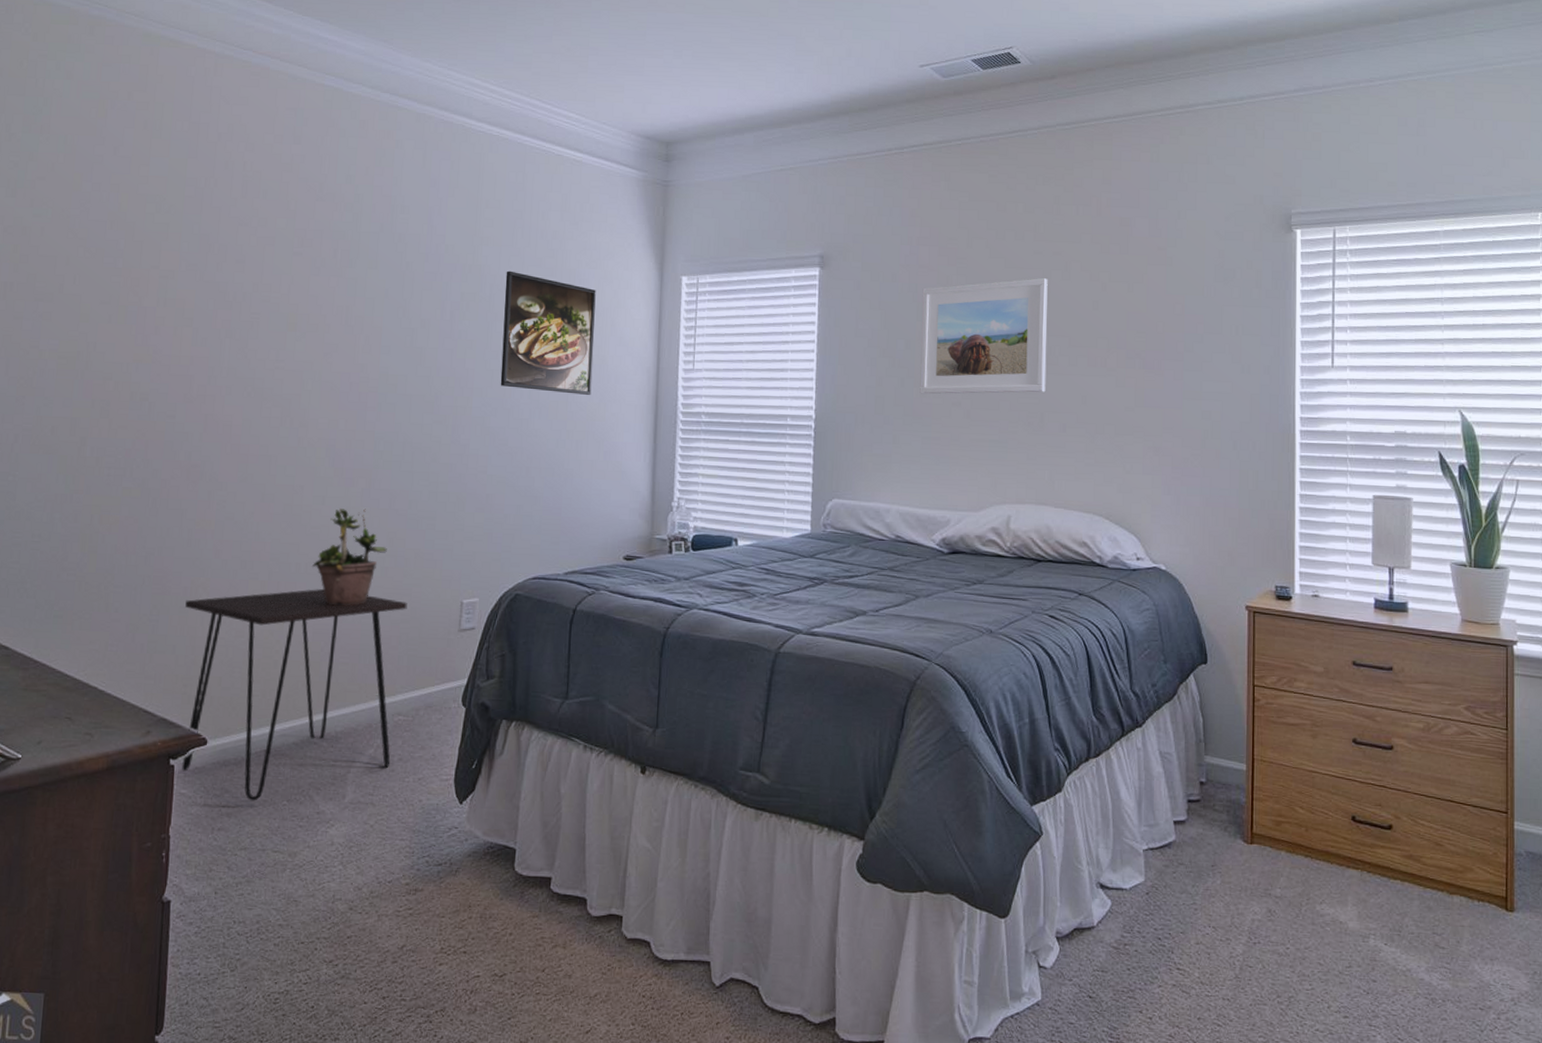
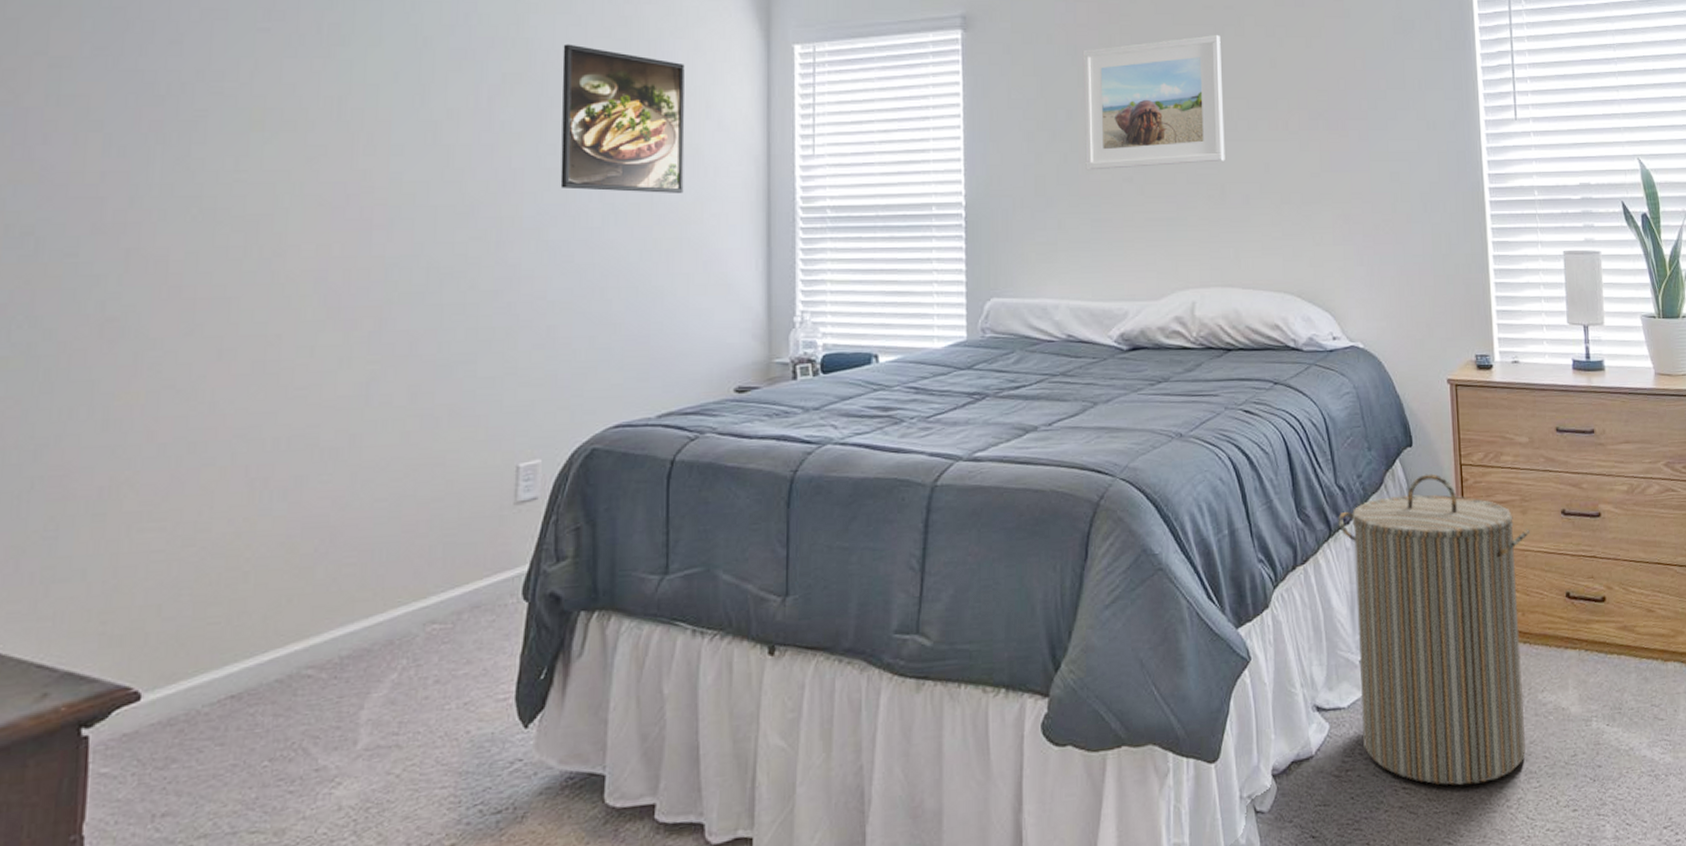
desk: present [182,588,407,801] -> none [101,467,440,769]
potted plant: present [311,509,387,605] -> none [296,357,408,488]
laundry hamper: none [1131,690,1319,977] -> present [1338,473,1530,785]

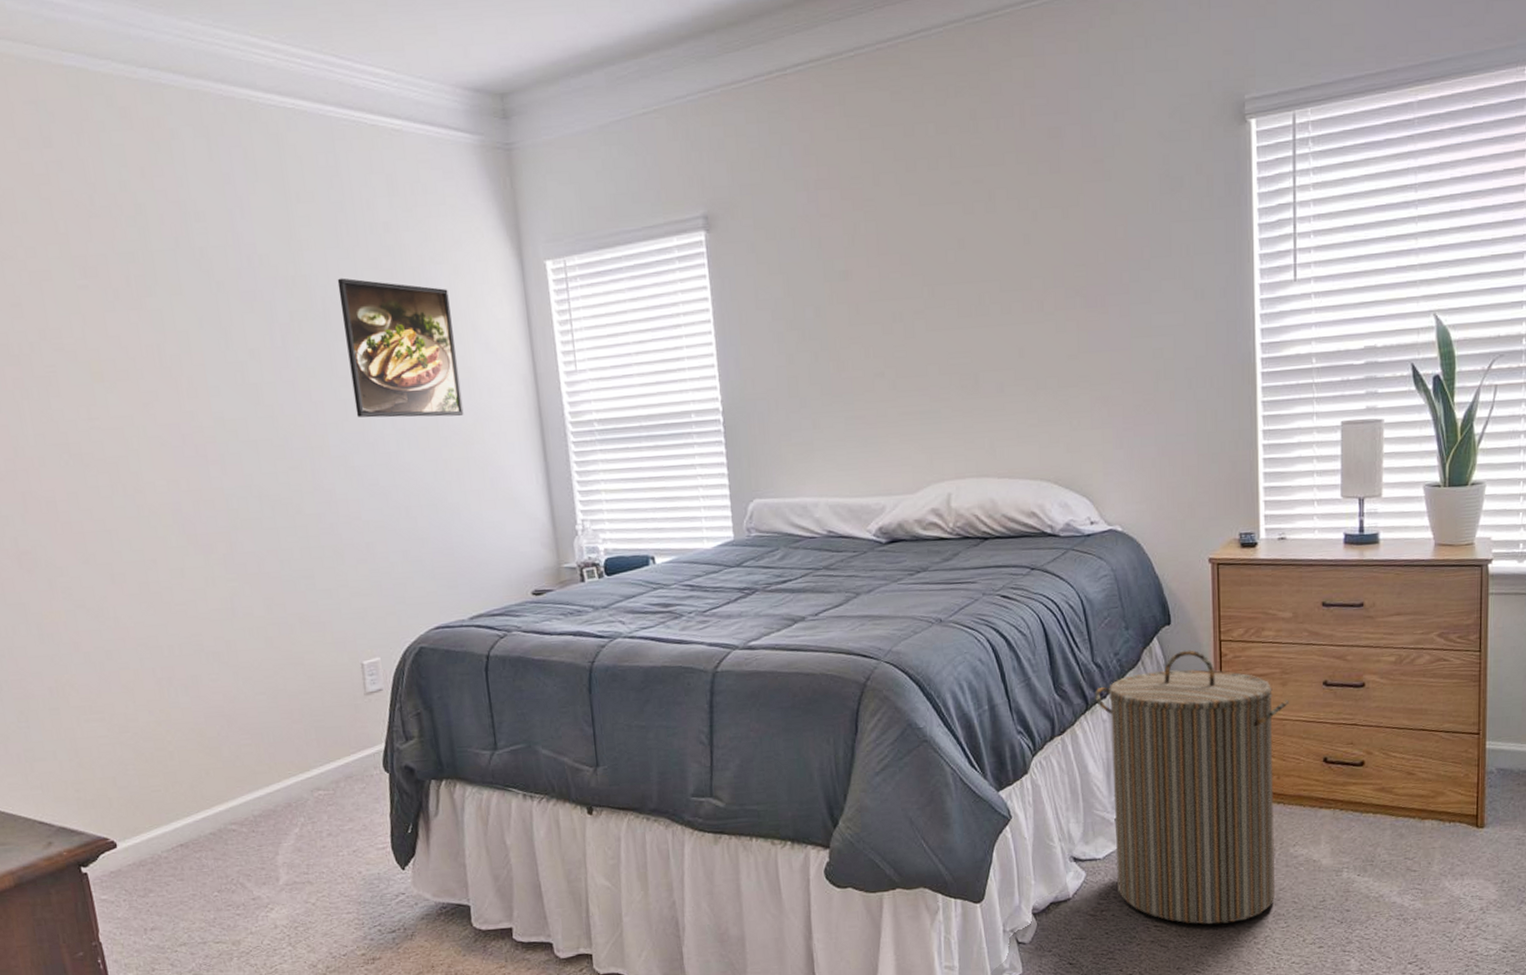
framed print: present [1082,35,1225,170] -> none [827,213,978,368]

